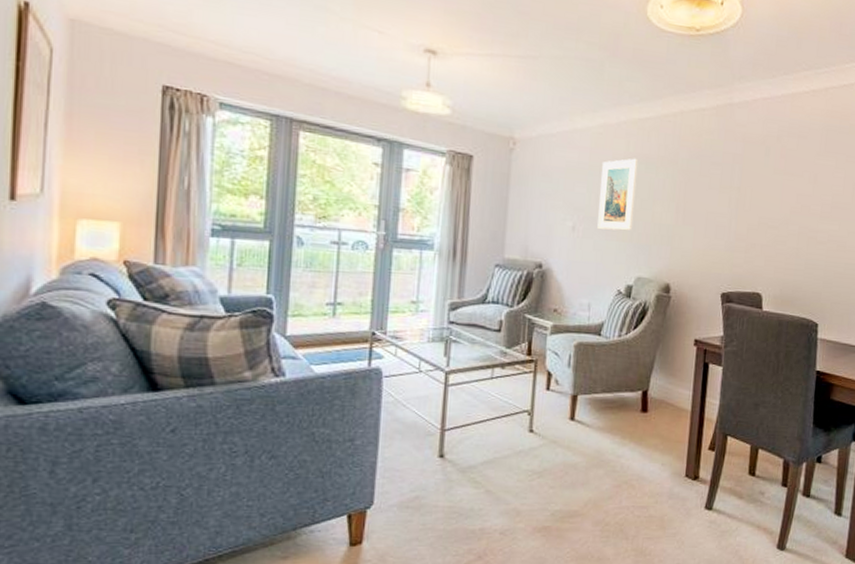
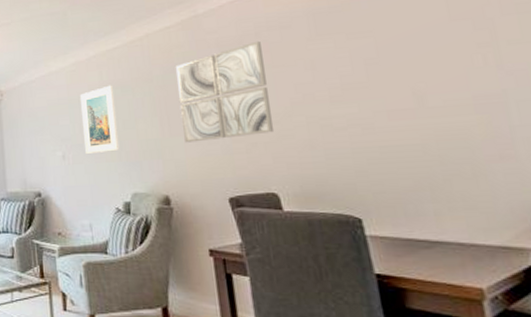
wall art: none [695,144,780,237] -> present [176,40,275,143]

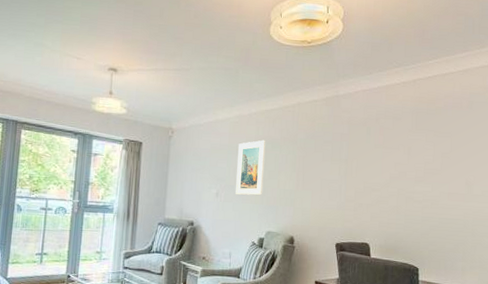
wall art: present [176,40,275,143] -> none [312,125,378,198]

